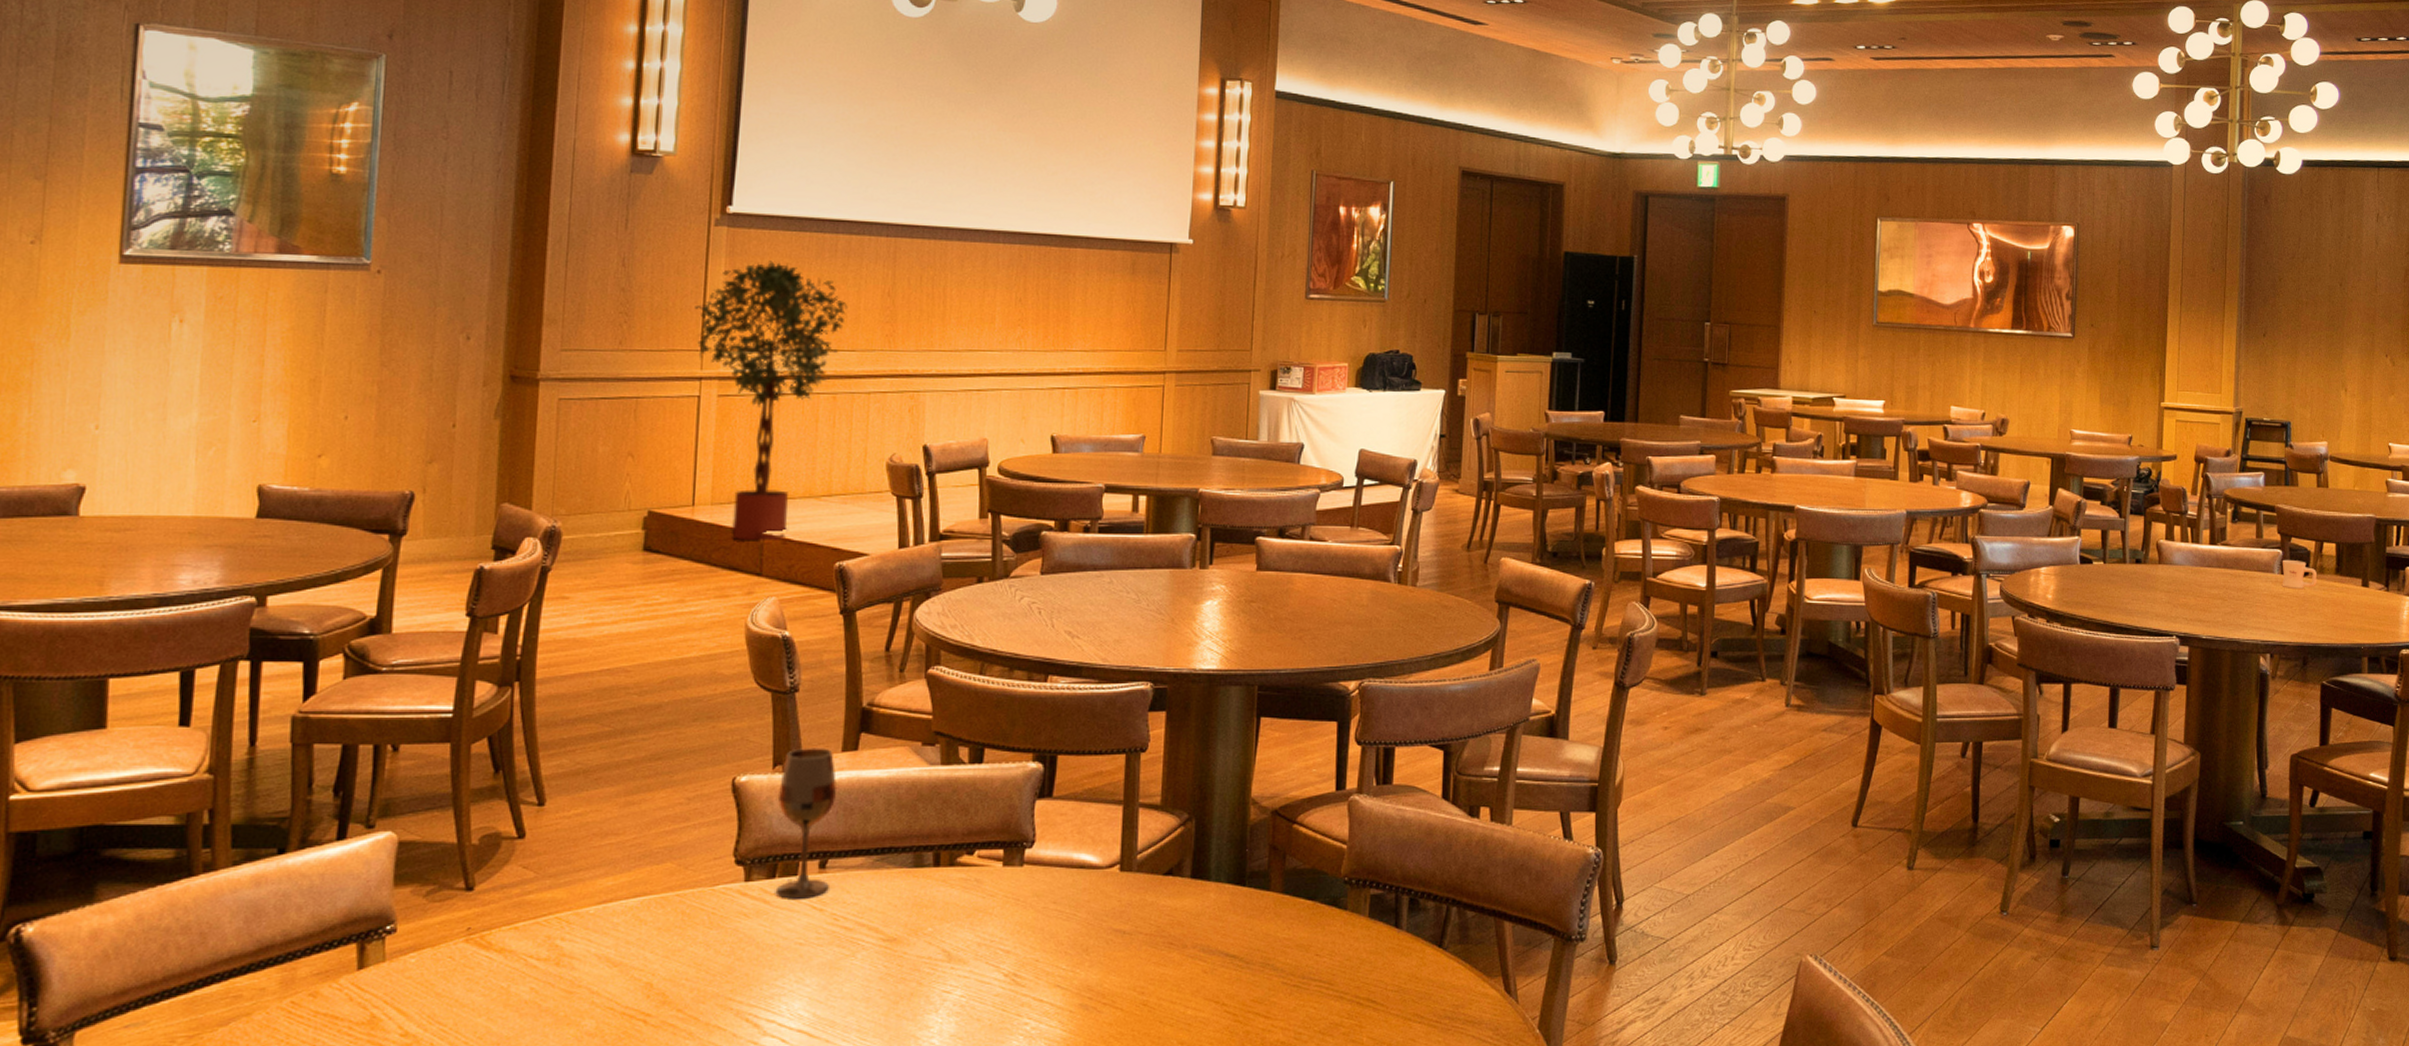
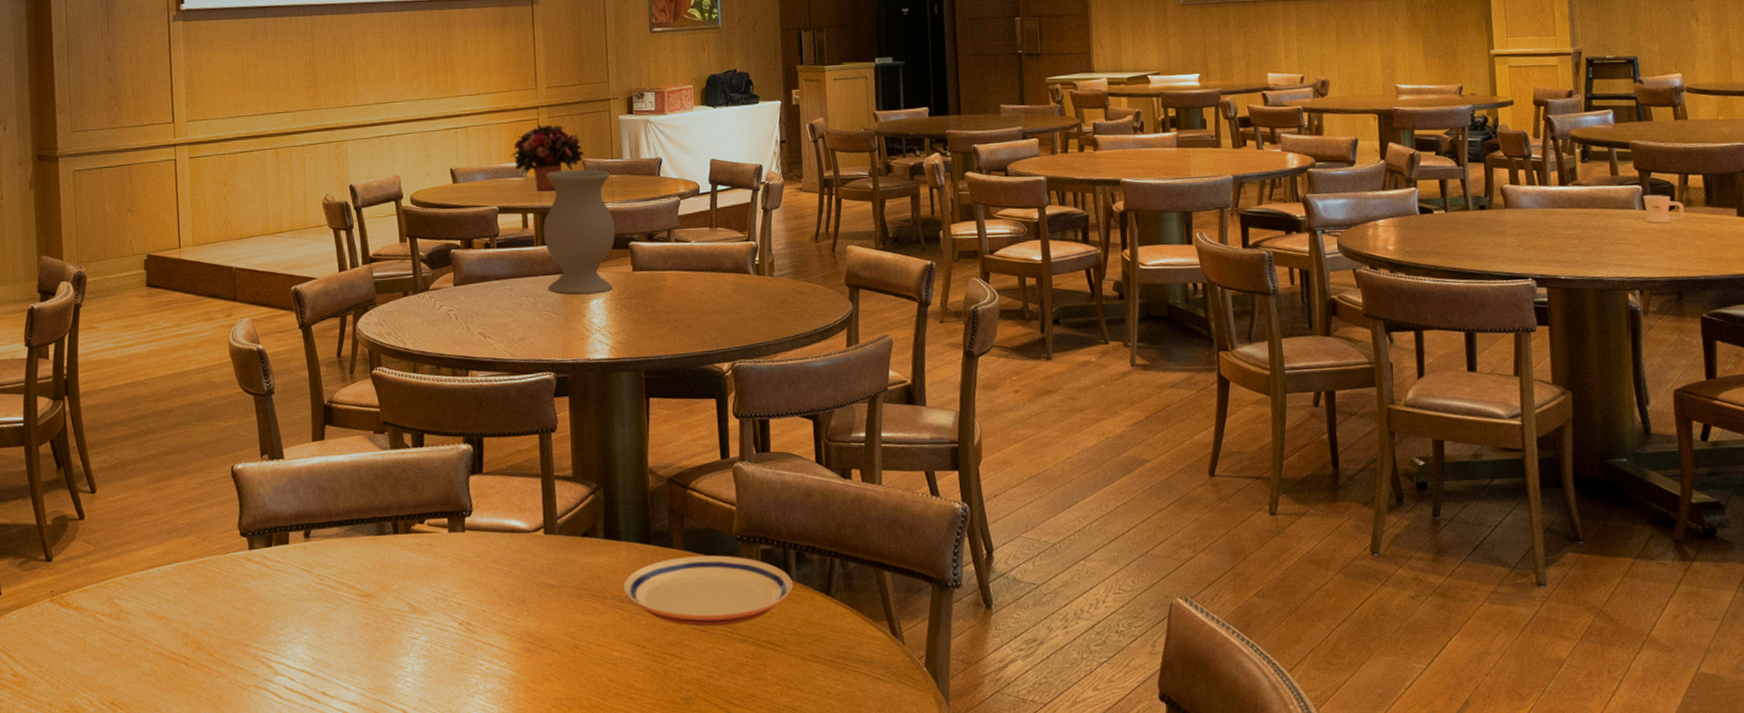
potted tree: present [695,260,848,541] -> none [165,45,280,274]
wine glass: present [775,748,838,899] -> none [266,439,314,563]
bouquet: none [1125,393,1214,472] -> present [510,124,584,192]
vase: none [1154,449,1242,594] -> present [543,169,616,295]
plate: none [1207,900,1402,982] -> present [623,555,793,627]

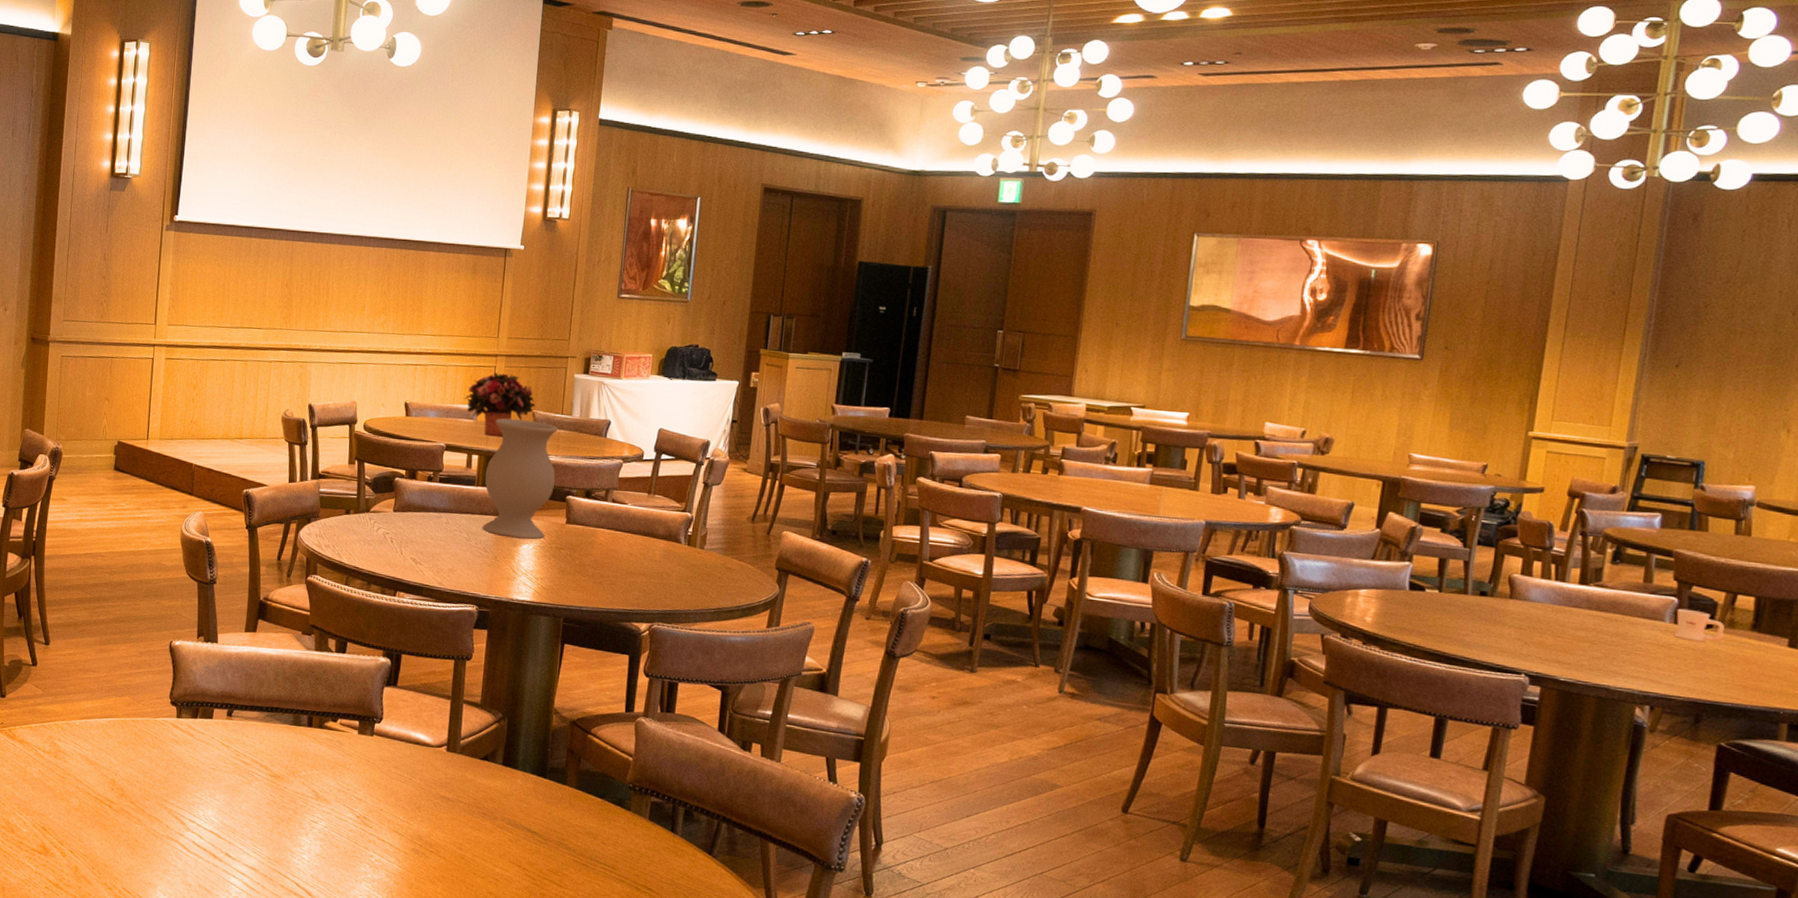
plate: present [623,555,793,627] -> none [513,794,677,865]

